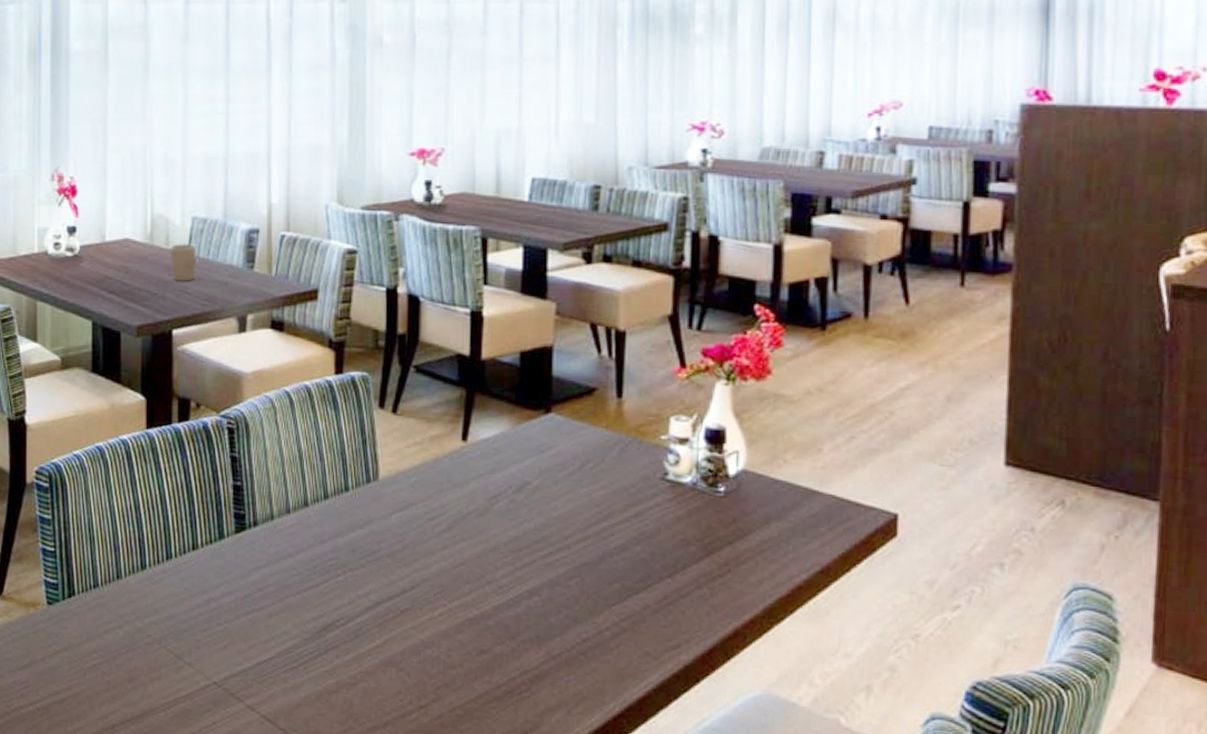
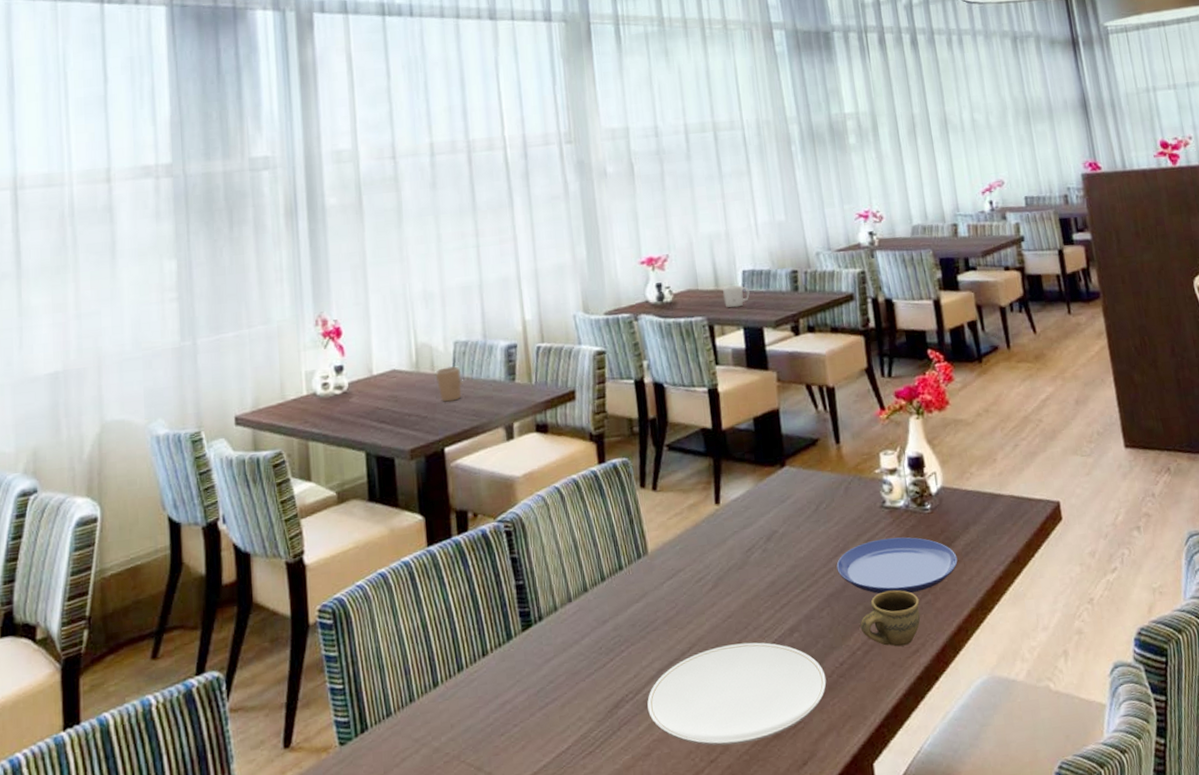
plate: none [359,592,564,698] -> present [647,642,827,746]
mug: none [503,194,537,221] -> present [722,285,750,308]
plate: none [595,514,748,582] -> present [836,537,958,594]
cup: none [613,573,691,638] -> present [860,589,921,647]

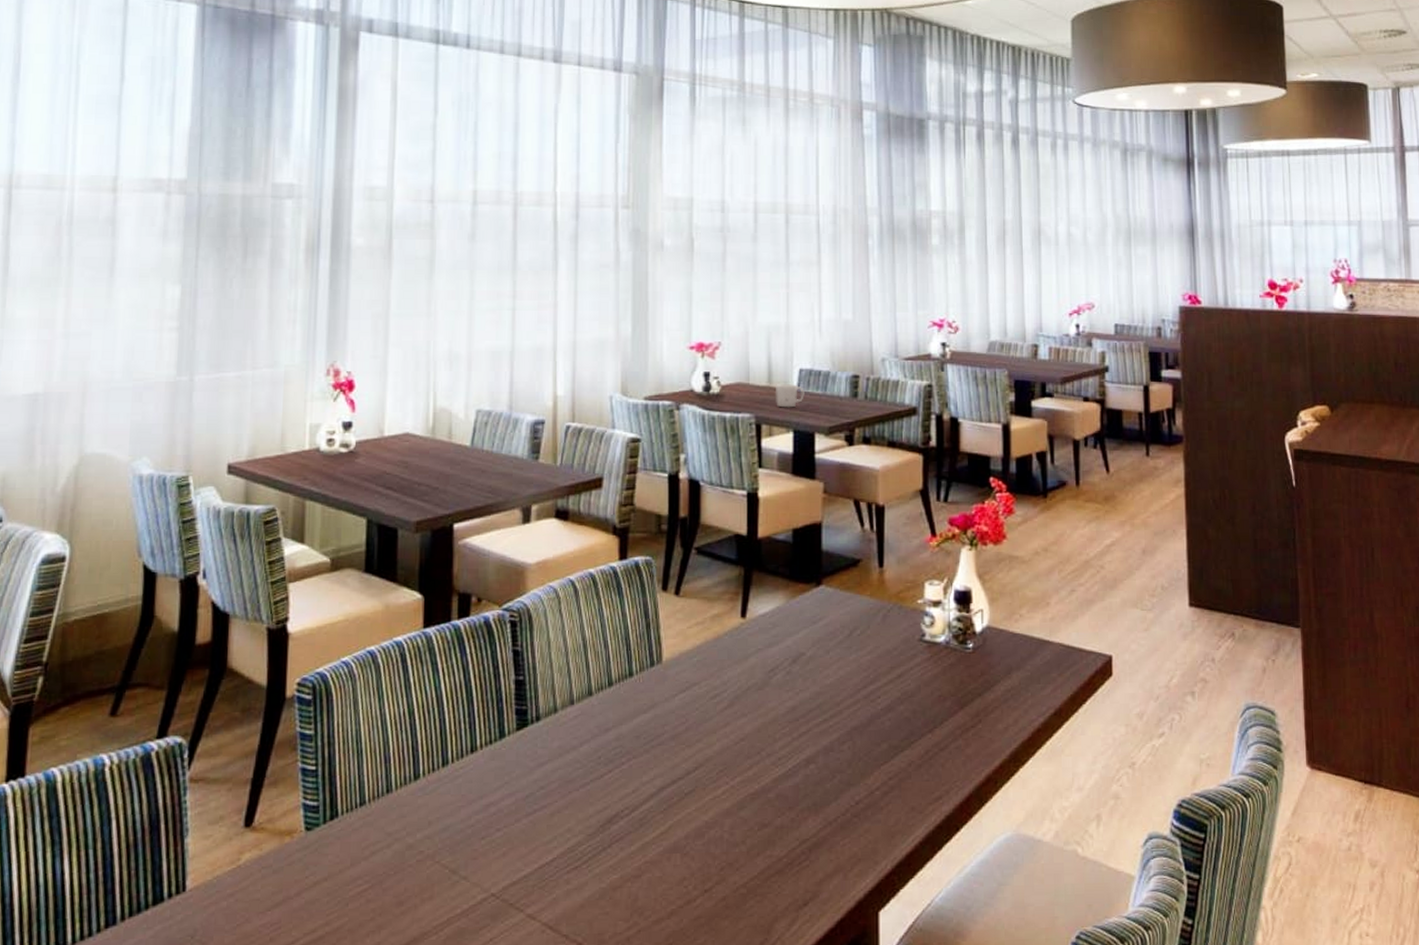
cup: present [435,366,463,402] -> none [452,435,482,474]
plate: present [647,642,827,746] -> none [643,769,839,876]
plate: present [836,537,958,594] -> none [864,674,995,735]
cup: present [860,589,921,647] -> none [882,730,949,791]

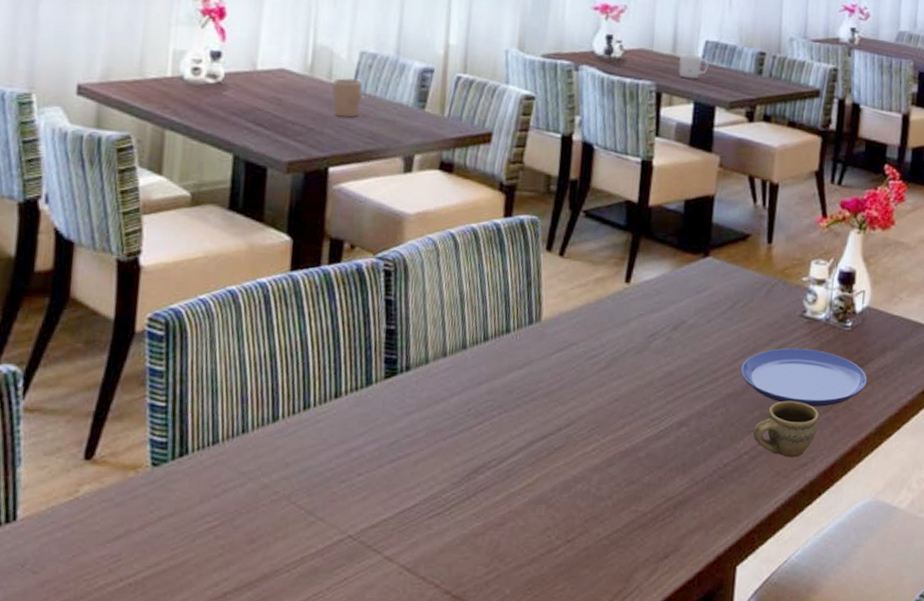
cup: none [452,435,482,474] -> present [331,77,364,118]
plate: none [864,674,995,735] -> present [741,348,867,407]
cup: none [882,730,949,791] -> present [752,400,819,457]

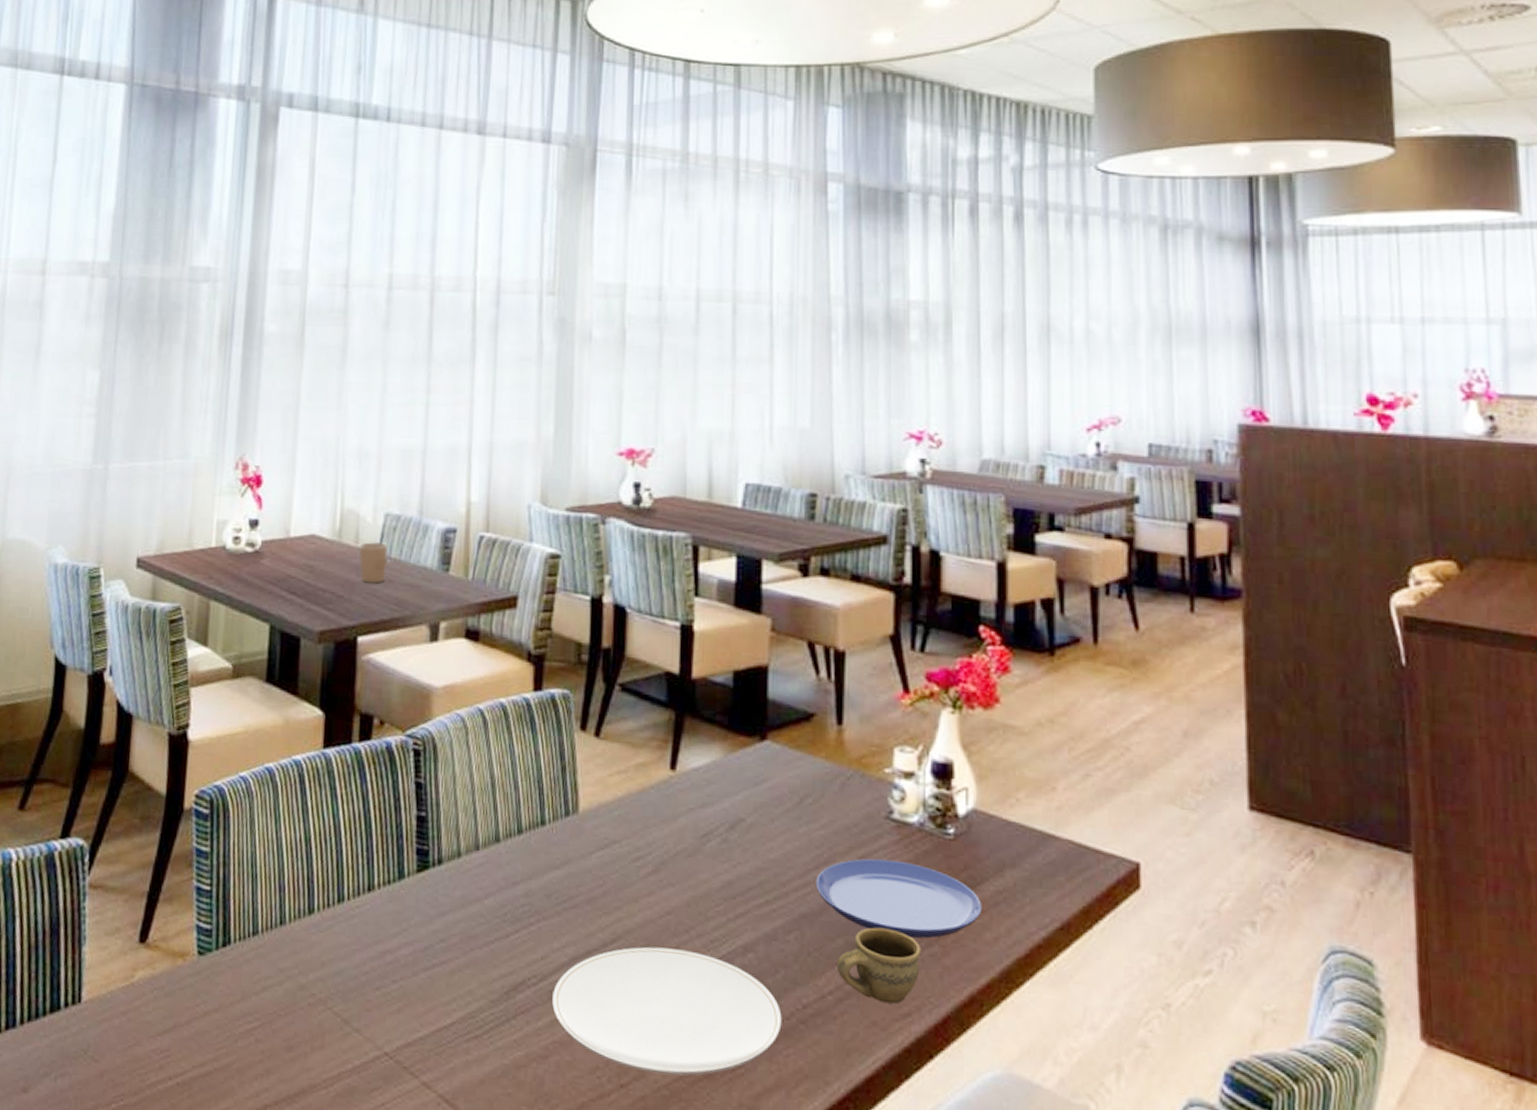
plate: none [510,428,706,528] -> present [552,946,782,1076]
mug: present [678,54,709,79] -> none [715,500,751,529]

